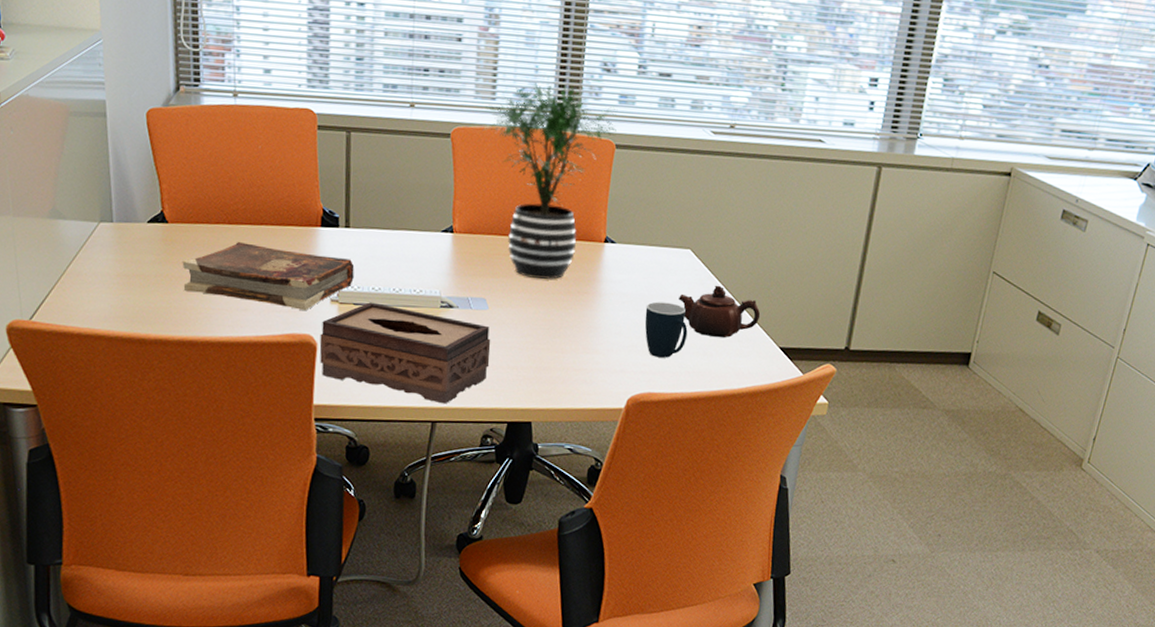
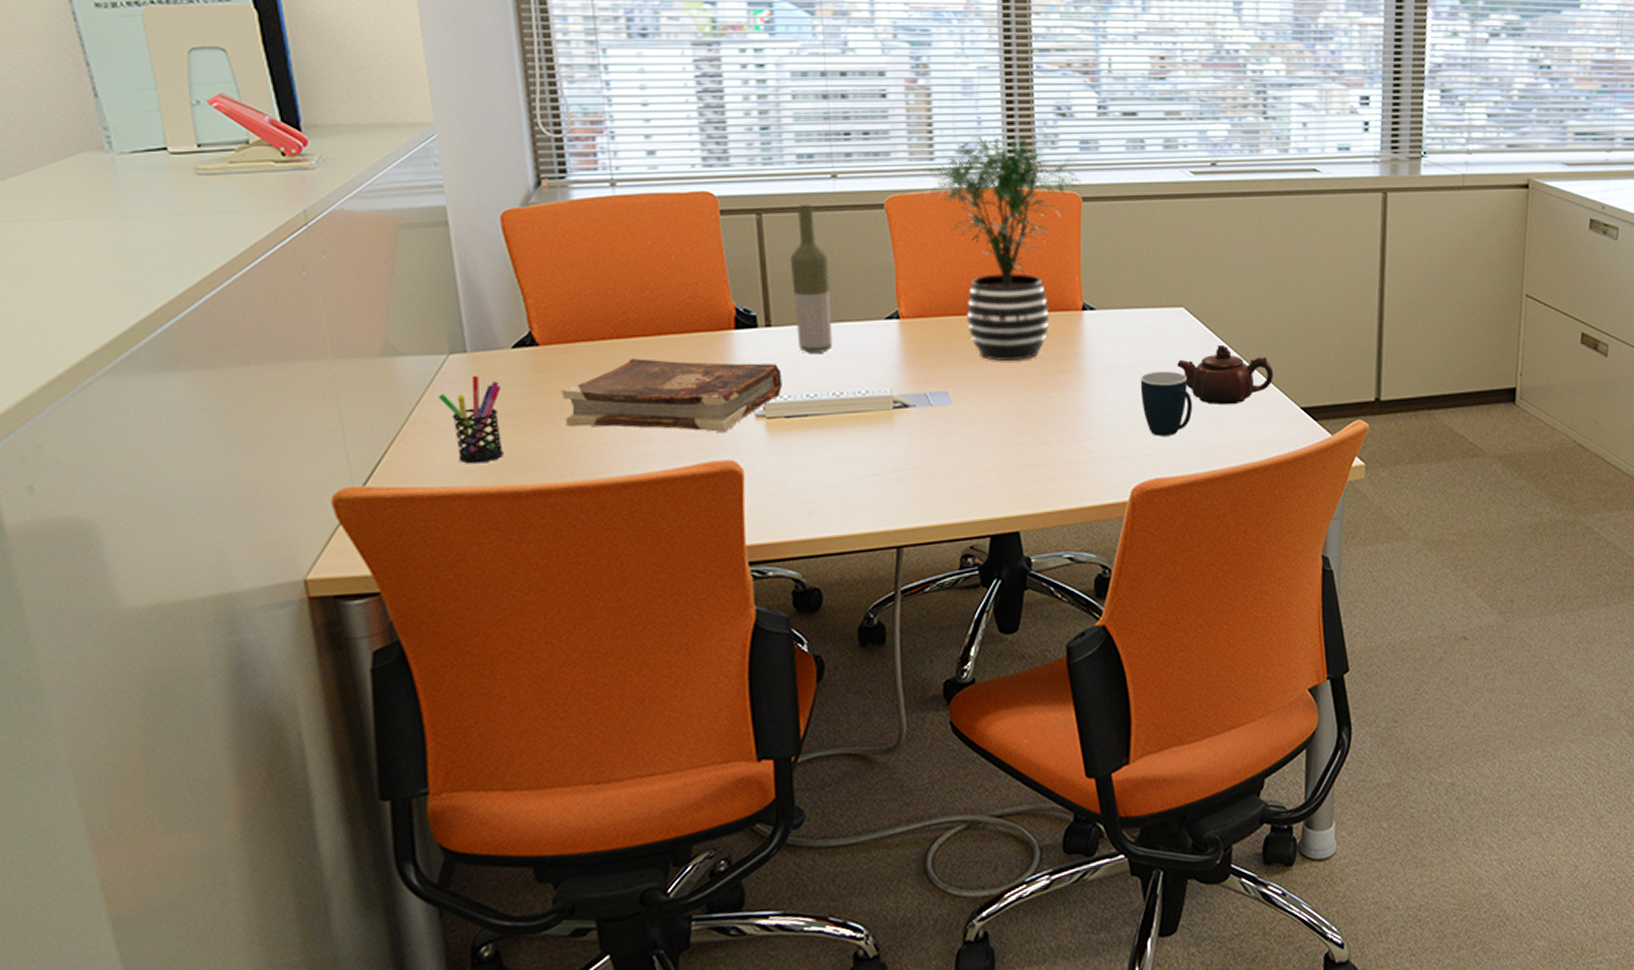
pen holder: none [89,241,137,313] -> present [437,375,503,464]
tissue box: present [319,302,491,404] -> none [746,412,961,524]
bottle: none [369,127,401,255] -> present [789,205,833,353]

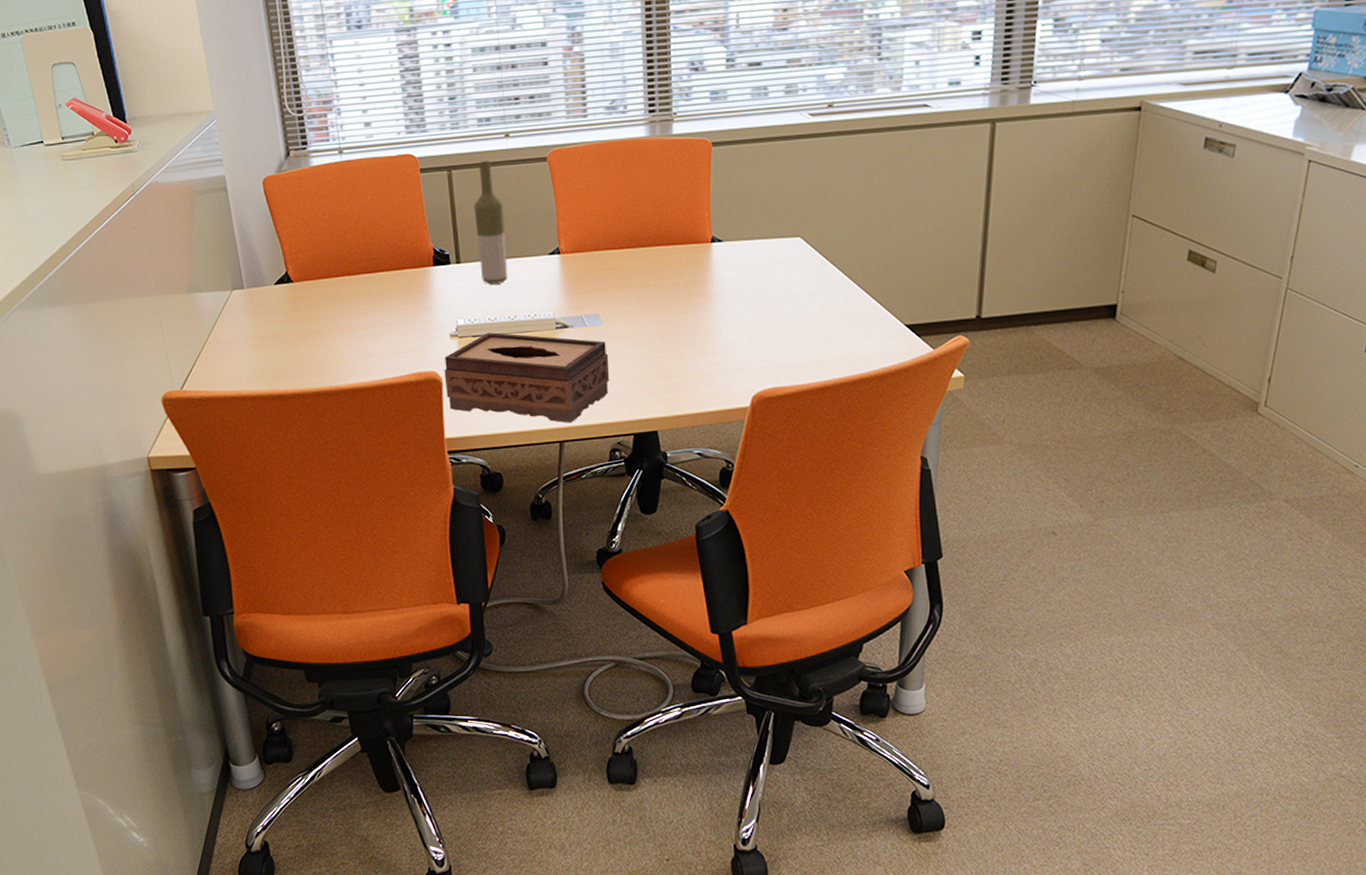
pen holder: present [437,375,503,464] -> none [226,306,272,374]
book: present [561,359,782,433] -> none [310,291,470,350]
tissue box: none [746,412,961,524] -> present [444,332,610,423]
potted plant: present [920,135,1081,361] -> none [576,90,711,288]
mug: present [1140,371,1193,436] -> none [760,294,807,351]
teapot: present [1177,344,1274,405] -> none [794,269,882,324]

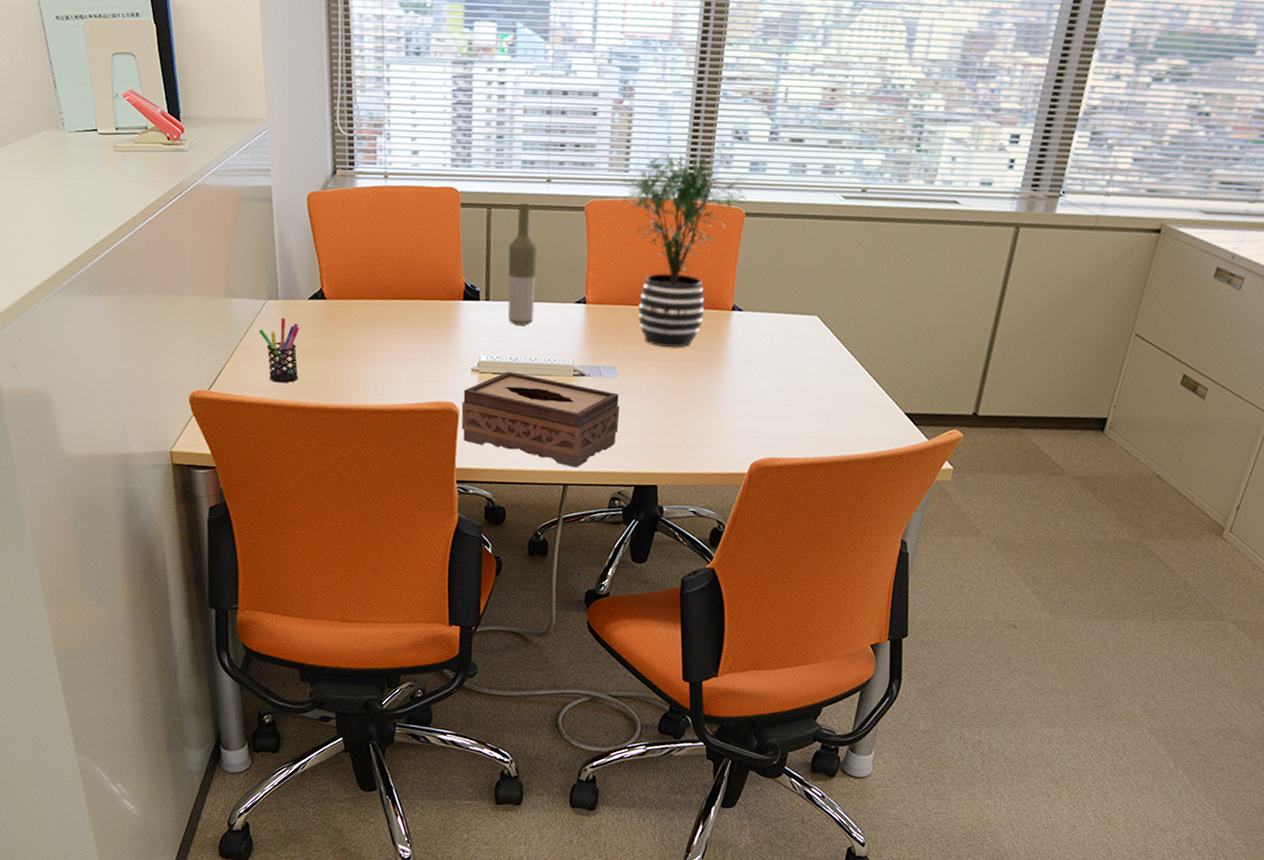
pen holder: none [226,306,272,374] -> present [258,317,299,383]
potted plant: none [576,90,711,288] -> present [616,153,748,348]

